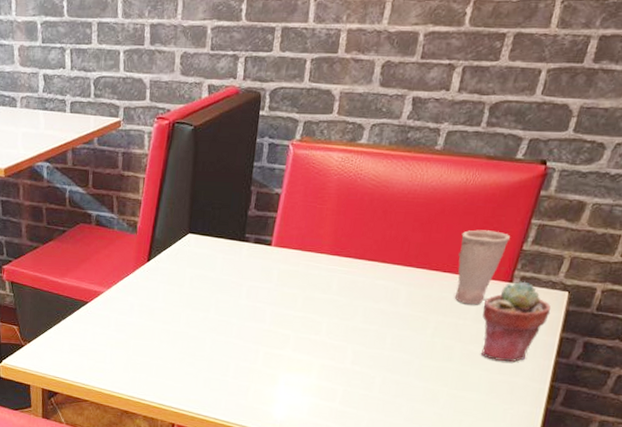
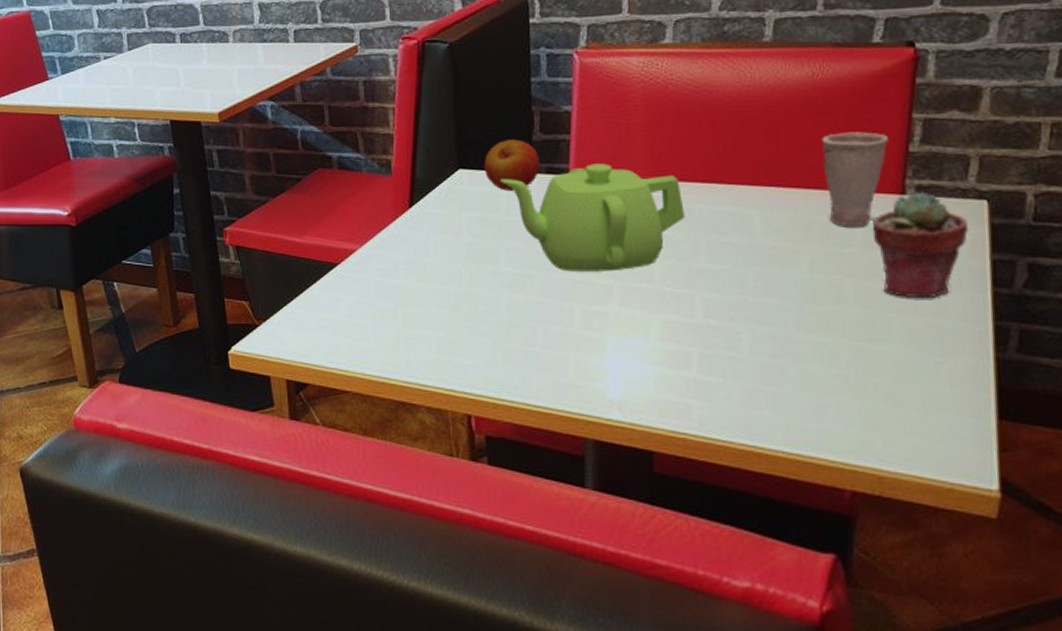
apple: none [207,213,252,255] -> present [483,139,540,191]
teapot: none [219,238,352,324] -> present [500,163,685,272]

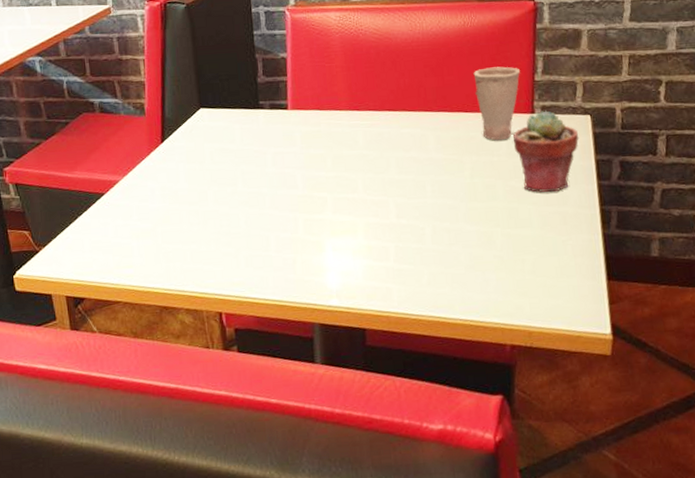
apple: present [483,139,540,191] -> none [220,82,265,125]
teapot: present [500,163,685,272] -> none [234,99,378,188]

